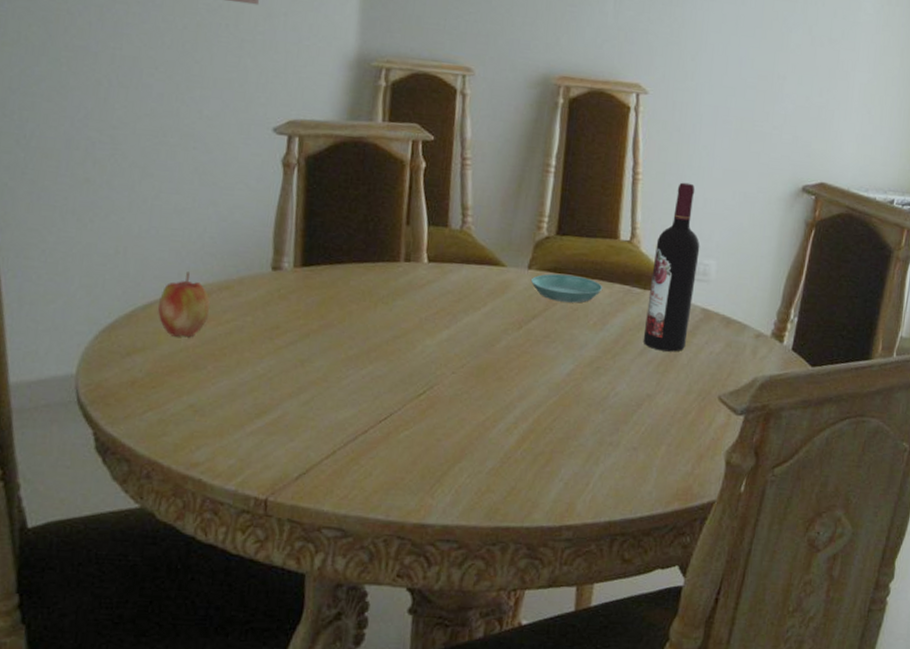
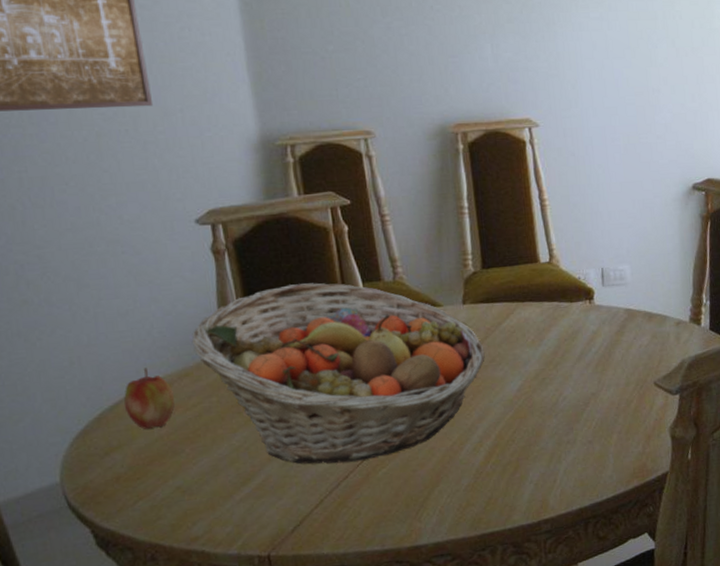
fruit basket: none [240,213,541,417] -> present [191,282,485,464]
saucer: present [531,274,603,303] -> none [468,302,534,328]
wine bottle: present [642,182,700,352] -> none [573,200,617,354]

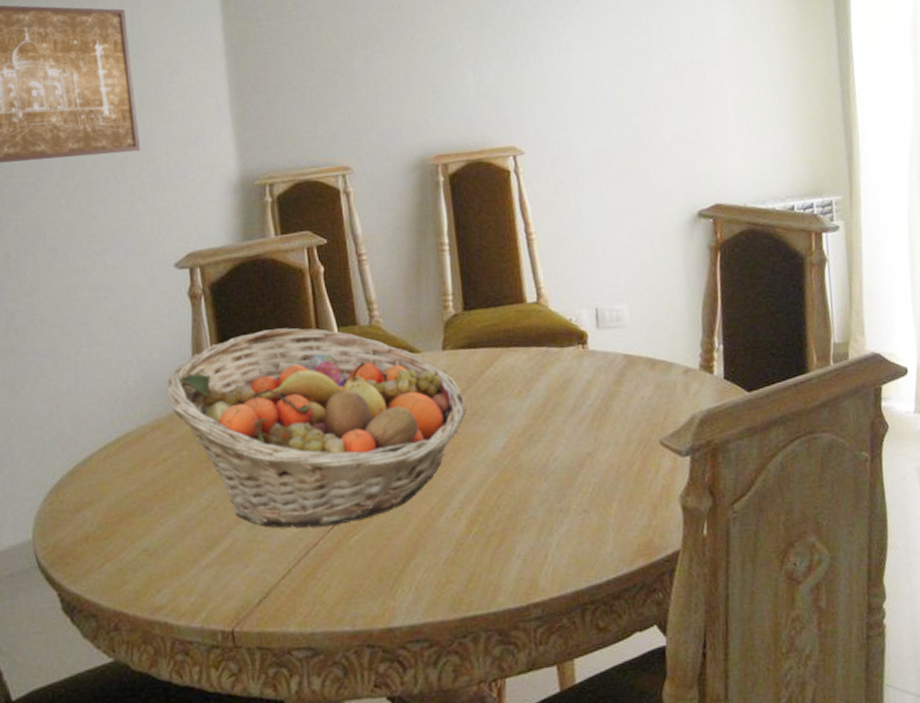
apple: present [124,368,175,430] -> none [98,418,146,485]

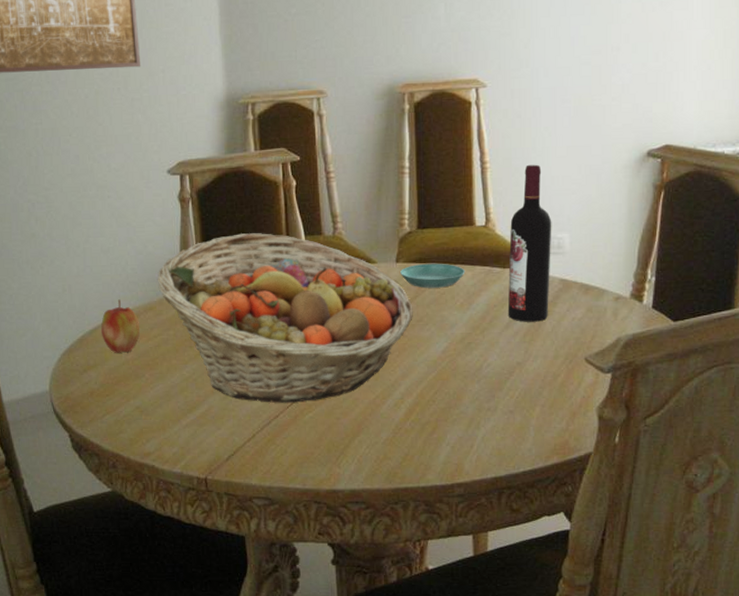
apple: none [98,418,146,485] -> present [101,299,140,353]
saucer: none [448,347,520,377] -> present [400,263,465,288]
wine bottle: none [563,232,615,406] -> present [507,164,552,322]

